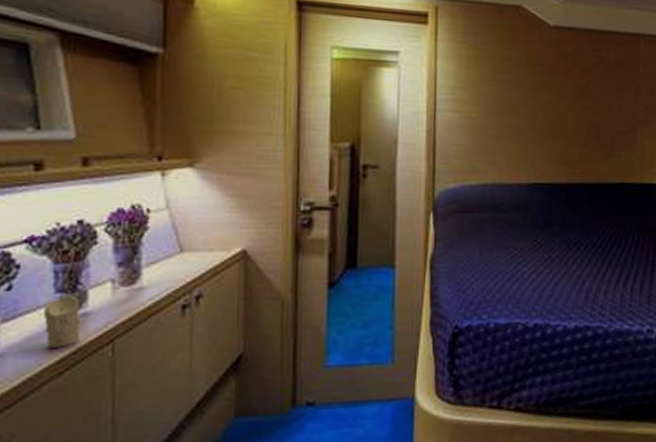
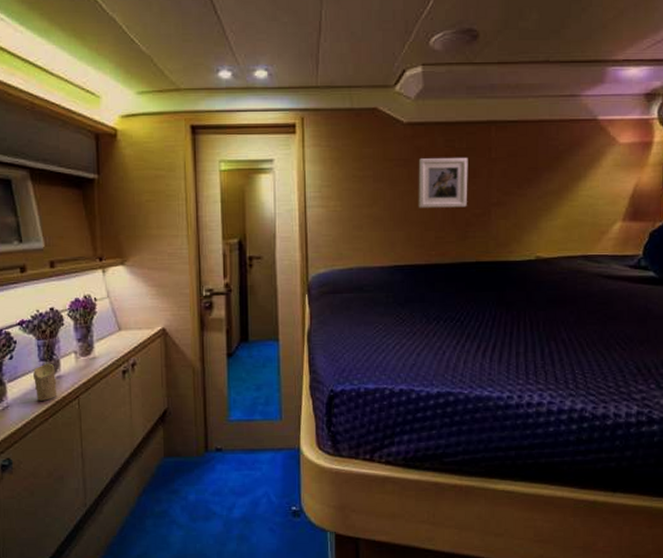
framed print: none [562,66,616,124] -> present [418,158,468,208]

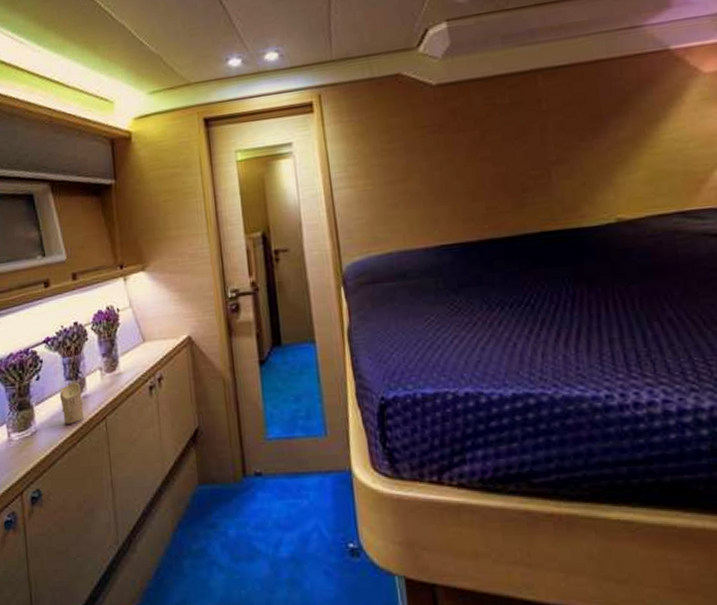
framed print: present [418,158,468,208] -> none [455,114,520,177]

